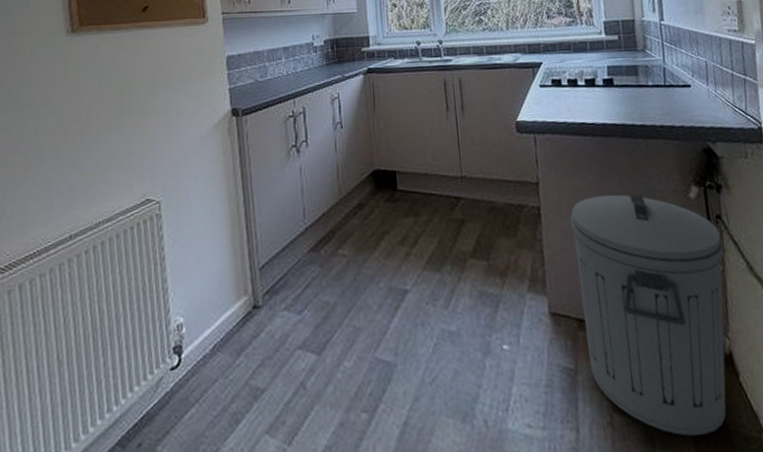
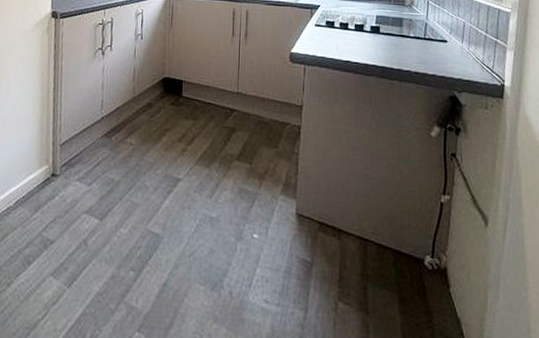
trash can: present [570,194,727,436] -> none [324,123,455,330]

